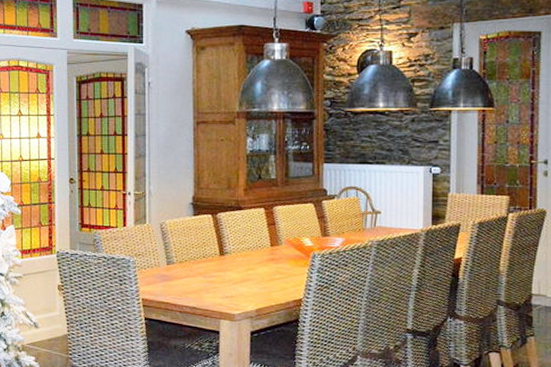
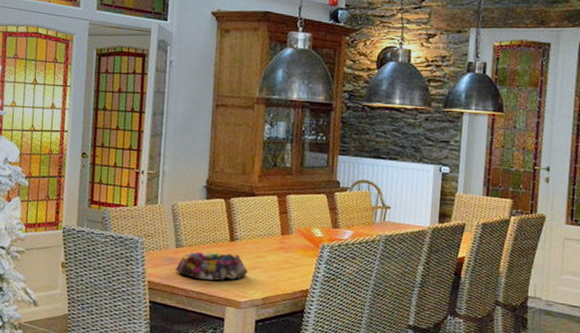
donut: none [167,267,240,295] -> present [175,252,248,281]

